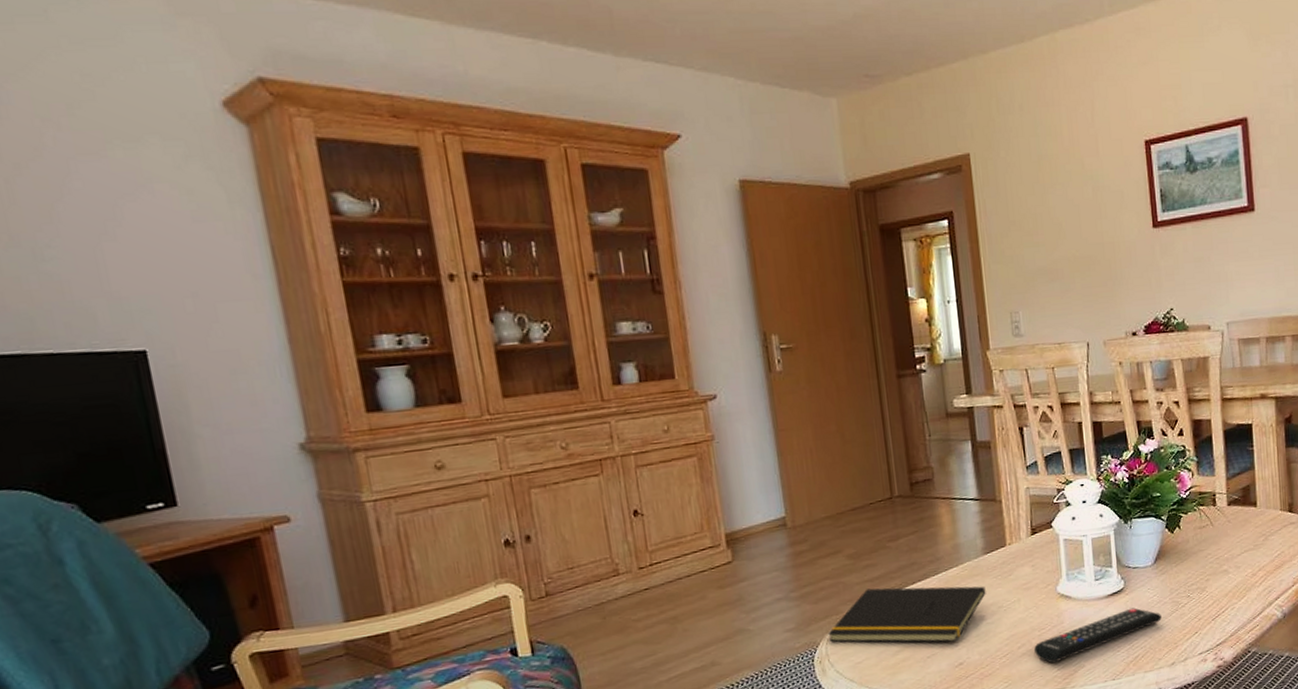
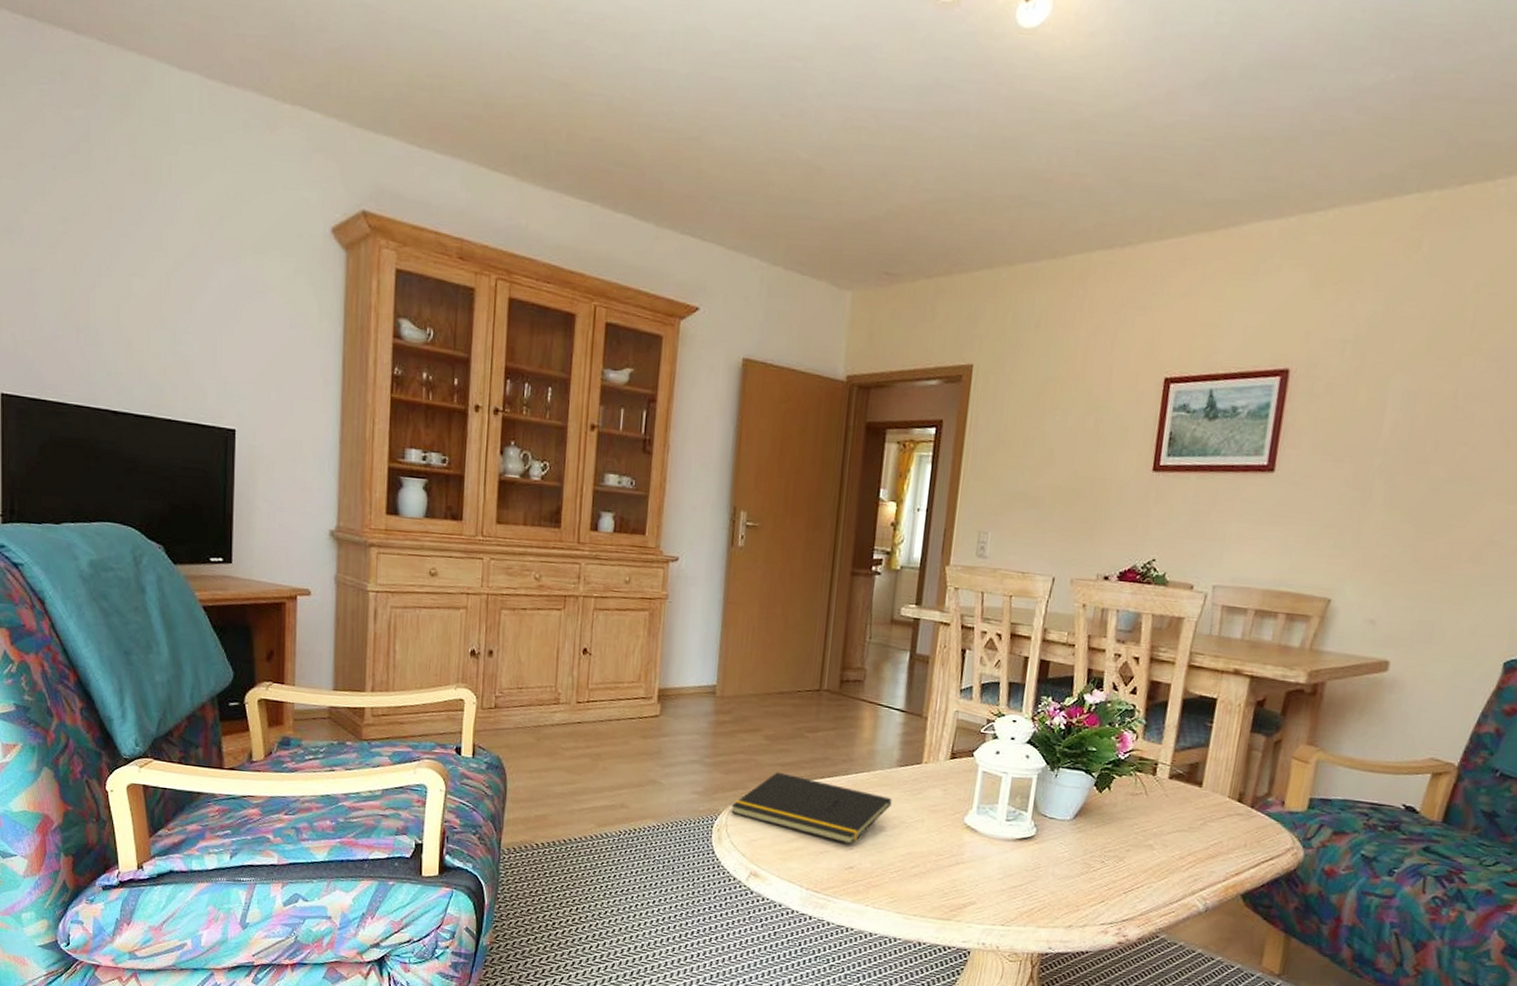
remote control: present [1033,607,1162,664] -> none [926,858,1069,892]

